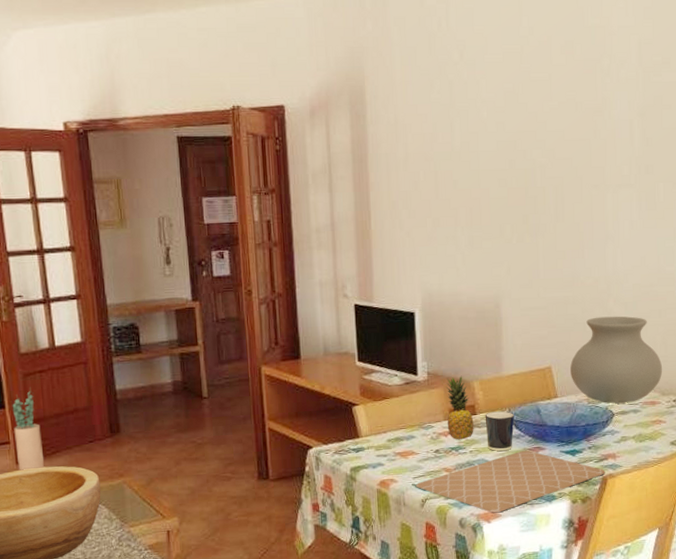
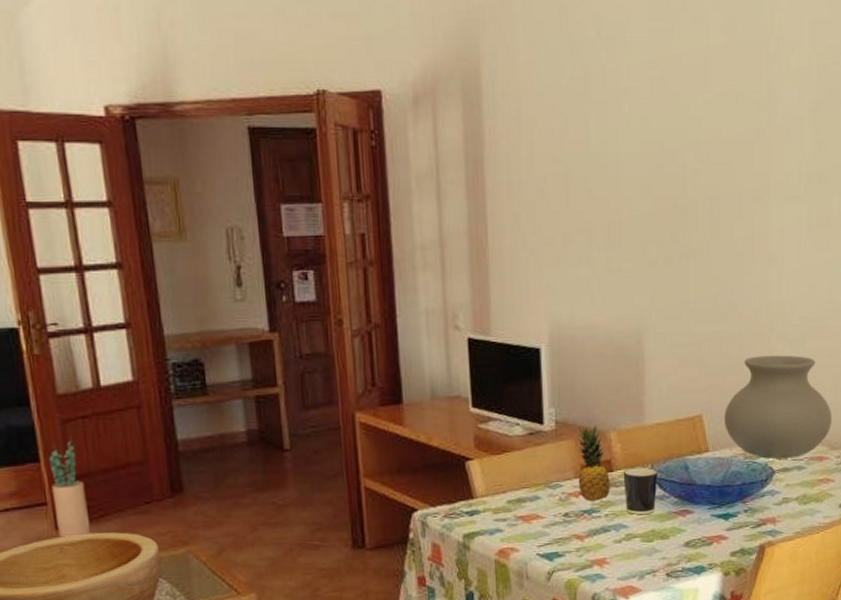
placemat: present [415,451,605,513] -> none [540,514,763,588]

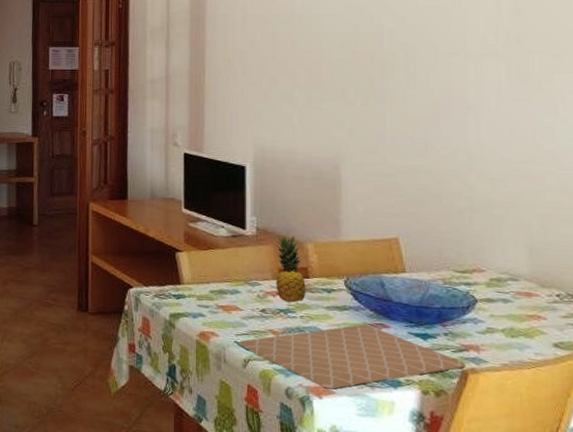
placemat: none [540,514,763,588] -> present [238,325,466,389]
mug: present [623,467,658,515] -> none [319,277,353,323]
vase: present [724,355,833,459] -> none [422,190,542,291]

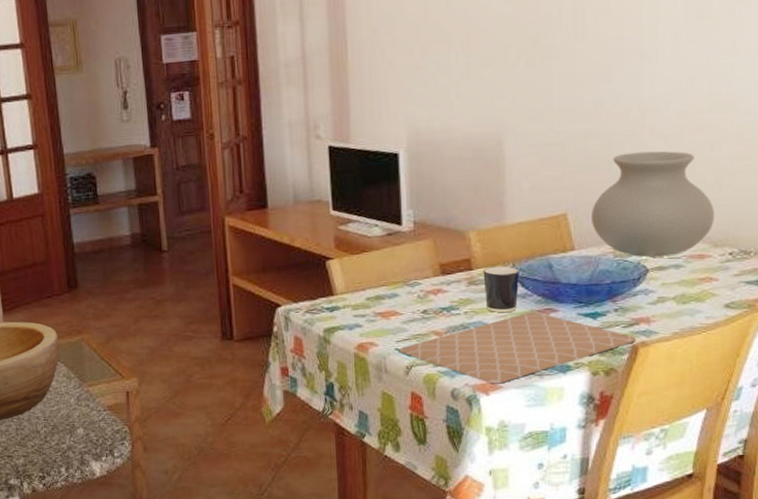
fruit: present [276,235,306,303] -> none [435,225,470,299]
mug: none [319,277,353,323] -> present [483,266,520,313]
vase: none [422,190,542,291] -> present [591,151,715,258]

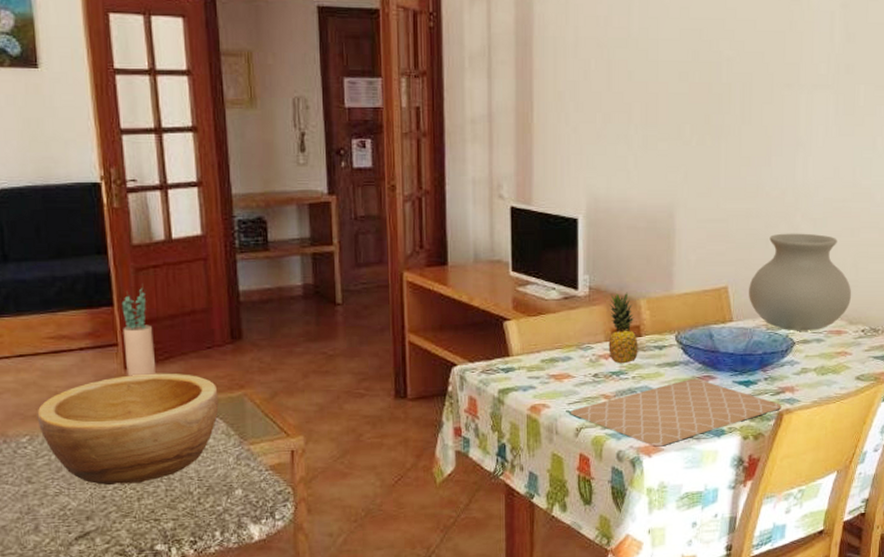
fruit: none [435,225,470,299] -> present [608,292,638,364]
mug: present [483,266,520,313] -> none [651,334,684,379]

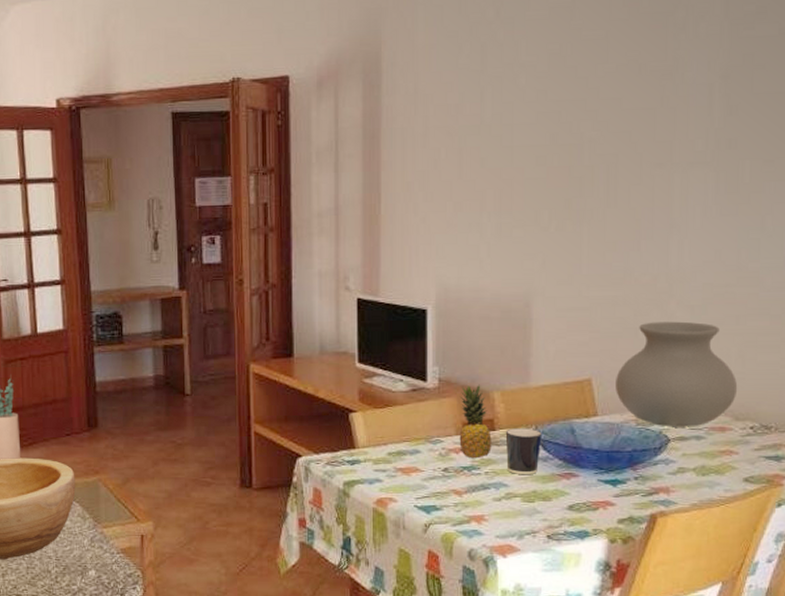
placemat: present [570,379,782,447] -> none [418,477,655,547]
mug: none [651,334,684,379] -> present [505,428,542,475]

